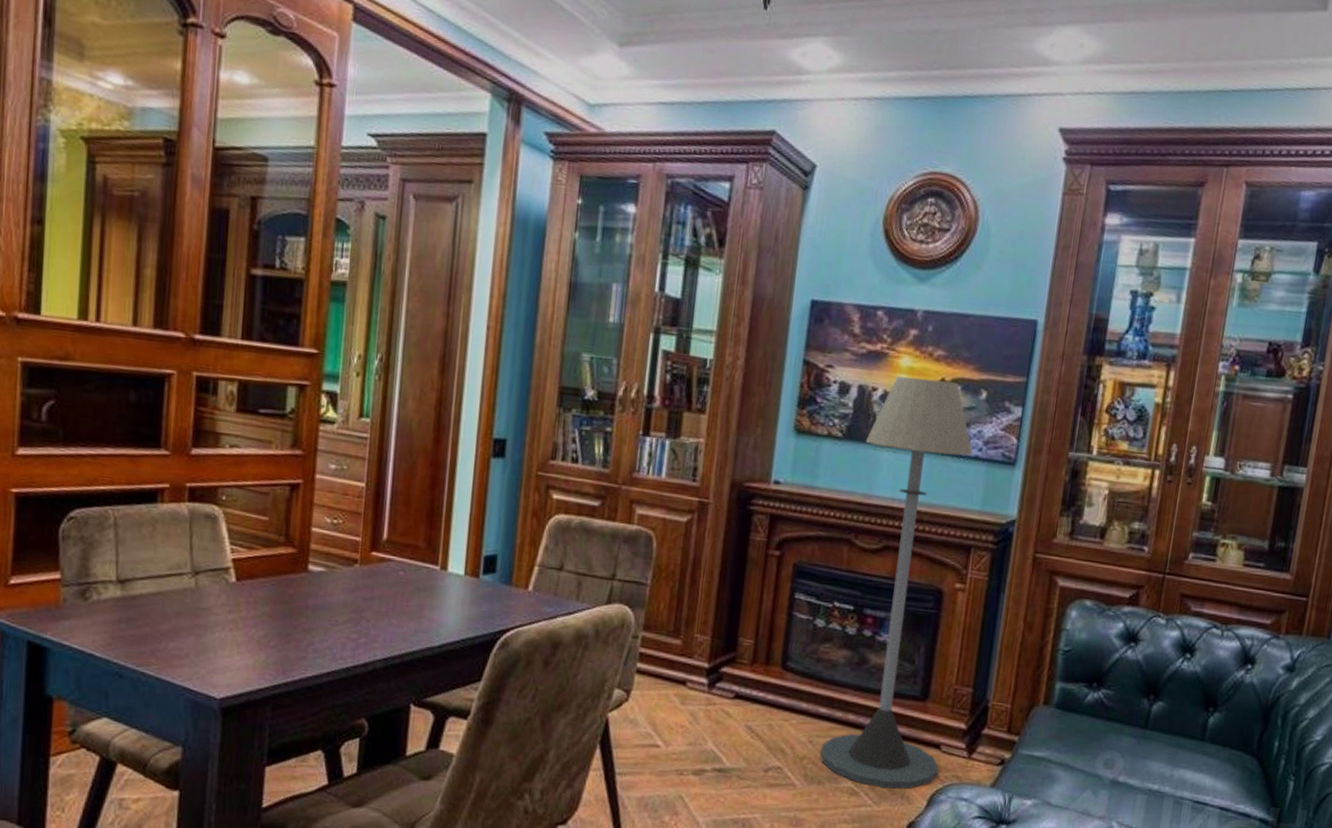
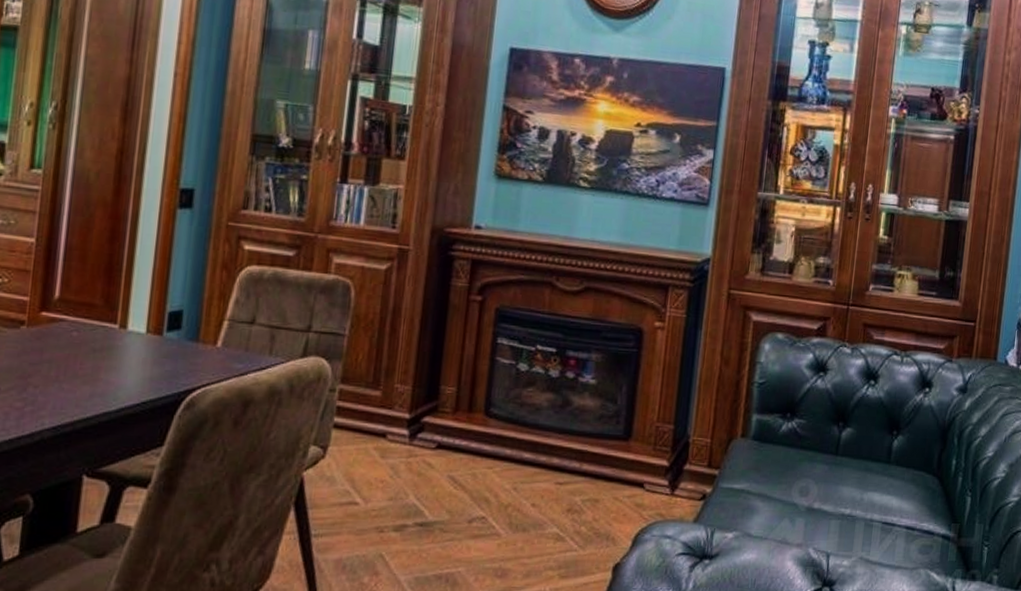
floor lamp: present [820,376,973,789] -> none [525,121,669,532]

